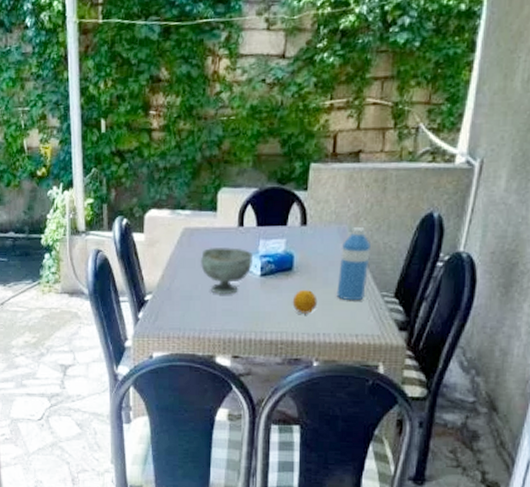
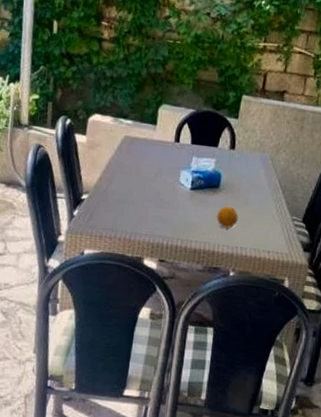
bowl: present [201,247,254,295] -> none [137,158,186,203]
water bottle: present [336,227,370,301] -> none [255,157,287,221]

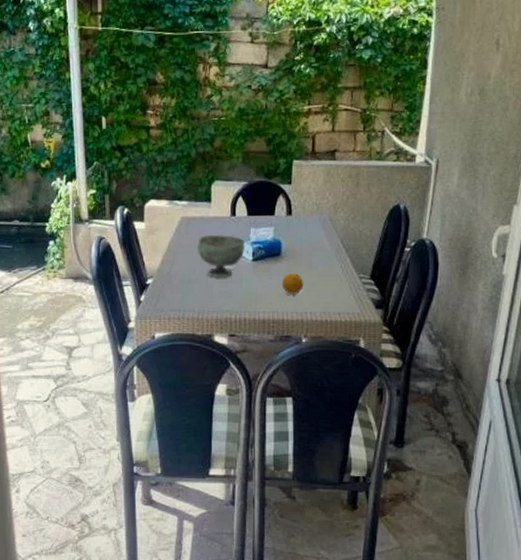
bowl: none [137,158,186,203] -> present [198,235,246,279]

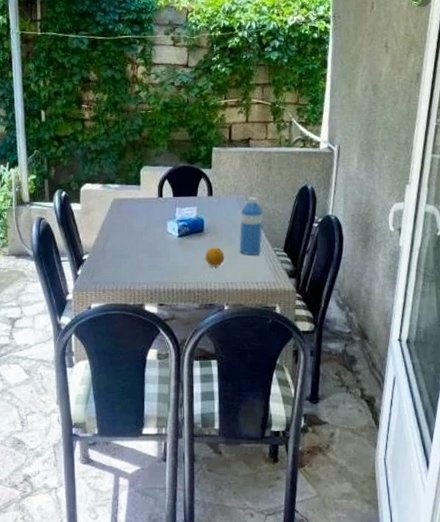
bowl: present [198,235,246,279] -> none [129,214,172,253]
water bottle: none [320,217,348,283] -> present [239,197,263,255]

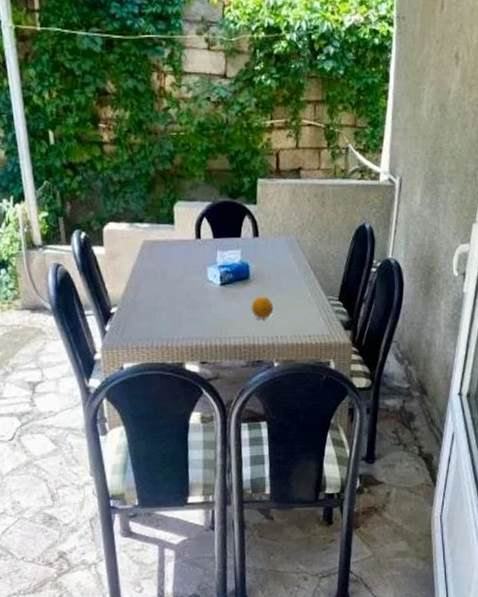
water bottle: present [239,197,263,255] -> none [289,238,316,305]

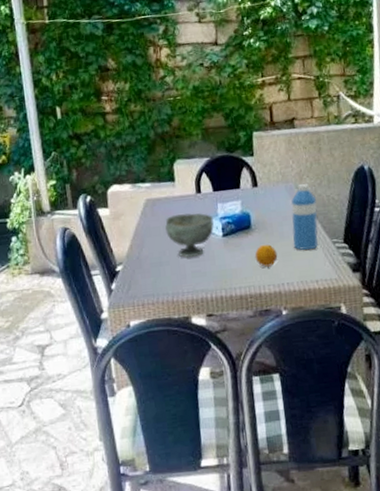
bowl: none [163,259,213,305] -> present [165,212,215,258]
water bottle: none [289,238,316,305] -> present [291,184,318,250]

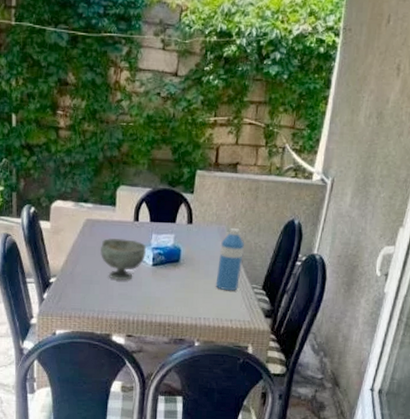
fruit: present [254,244,278,267] -> none [178,279,200,300]

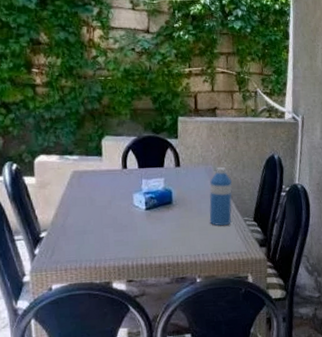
bowl: present [101,238,147,281] -> none [91,186,139,228]

